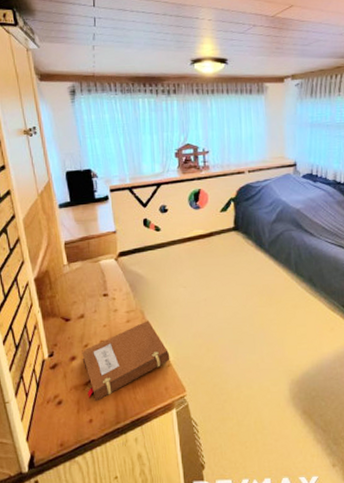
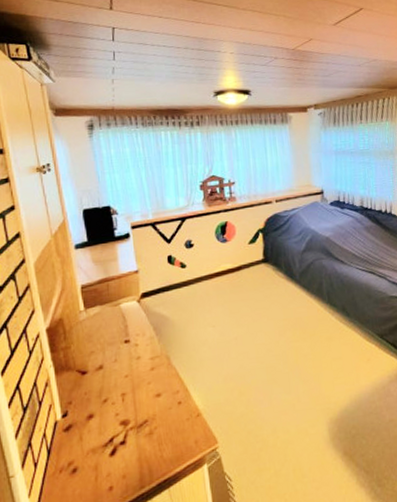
notebook: present [82,320,170,402] -> none [100,366,200,465]

